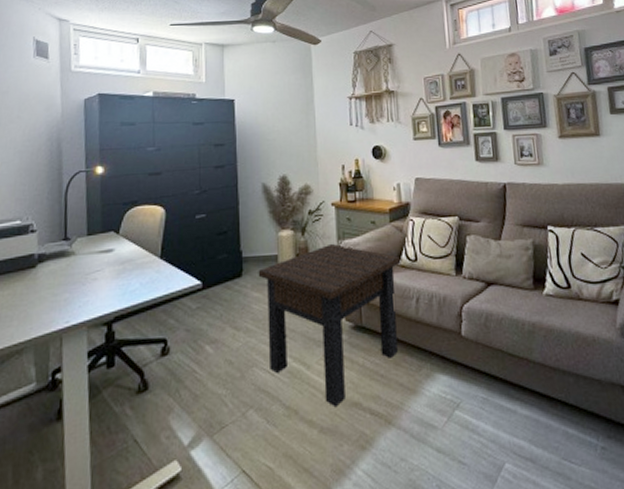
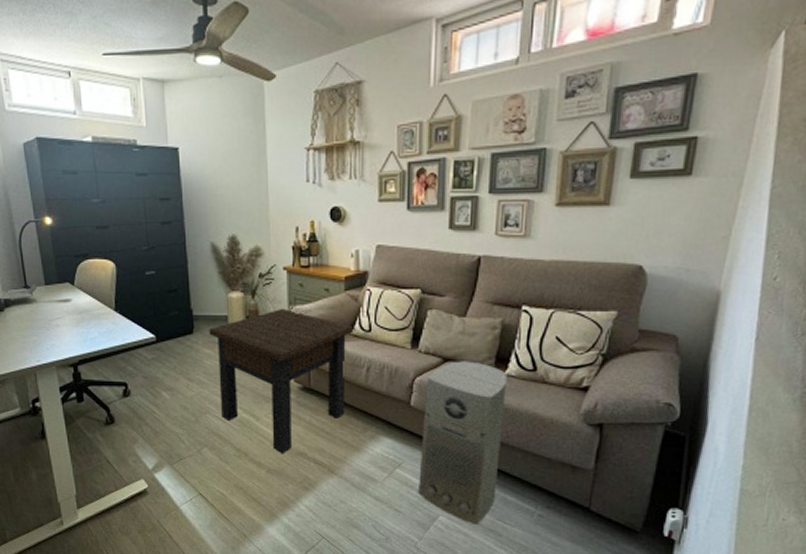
air purifier: none [473,283,557,469] -> present [418,361,507,525]

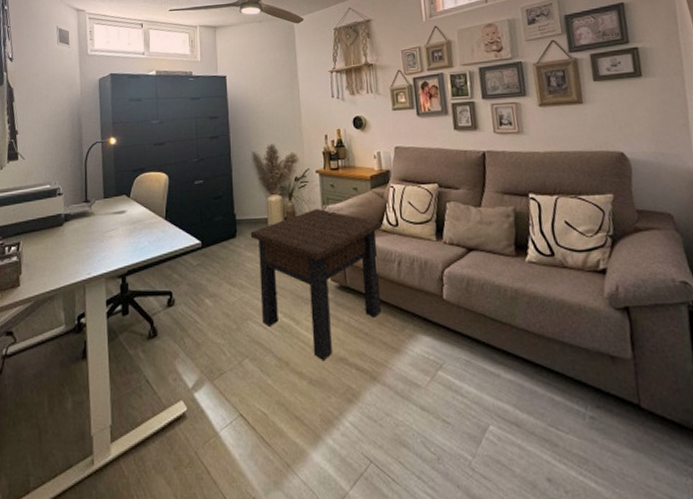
air purifier: present [418,361,507,525] -> none [455,249,543,434]

